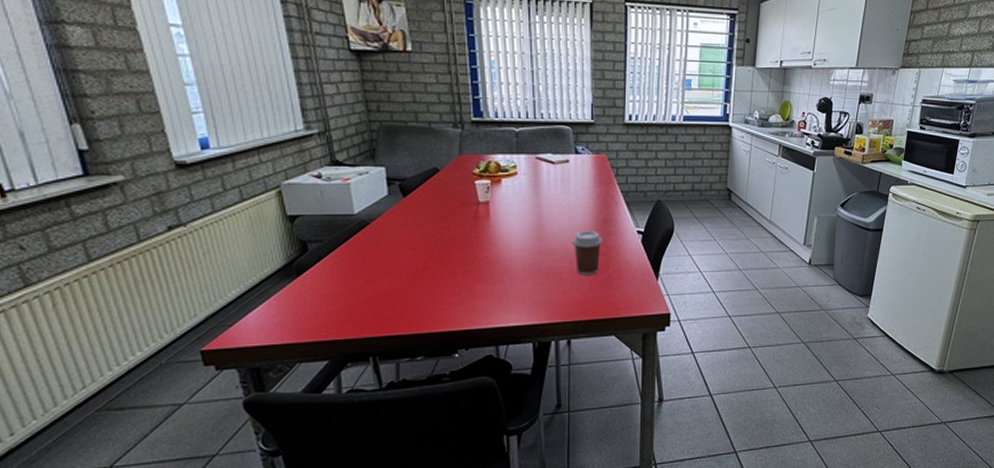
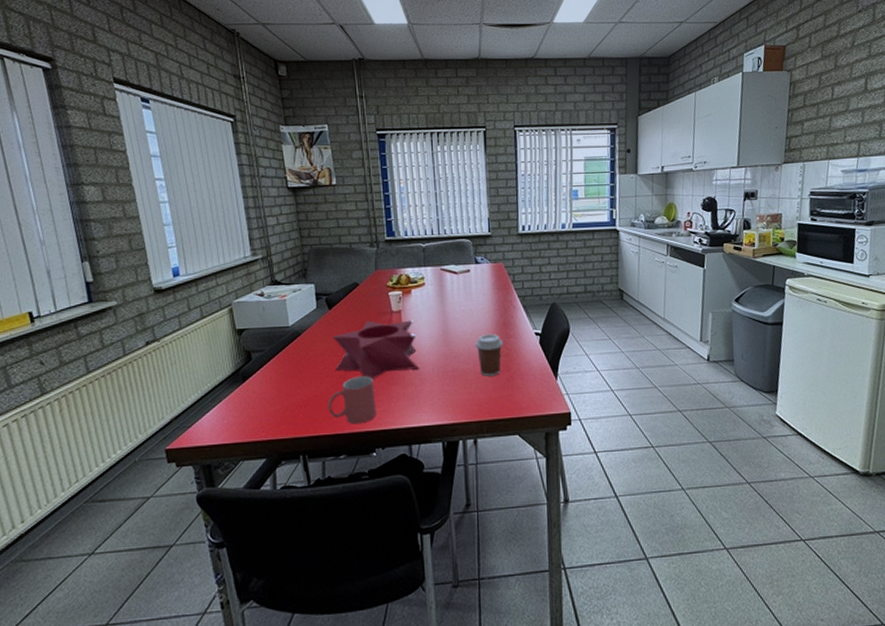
mug: none [403,271,459,324] -> present [328,375,376,424]
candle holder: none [408,211,510,275] -> present [333,320,420,379]

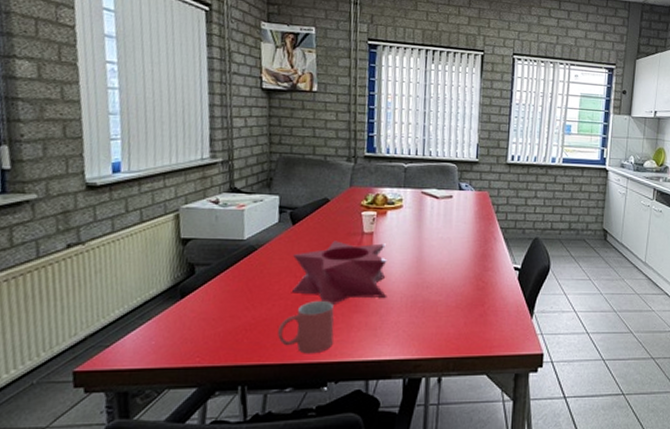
coffee cup: present [475,334,503,376] -> none [450,265,480,310]

